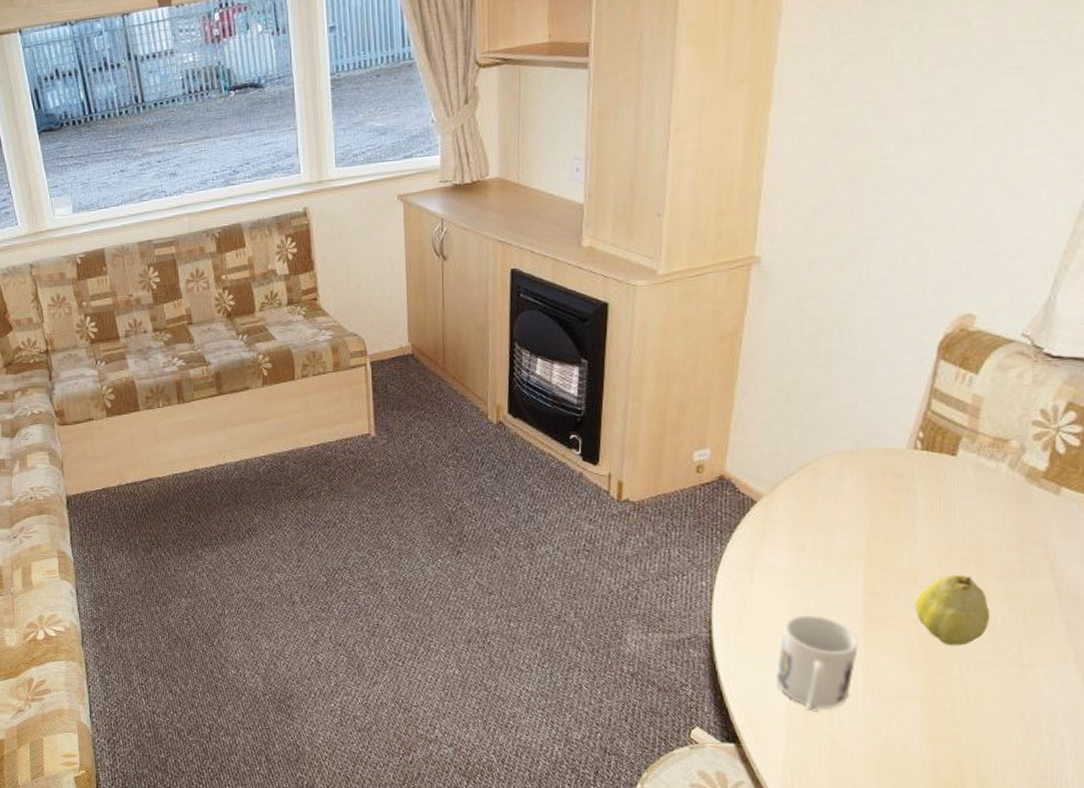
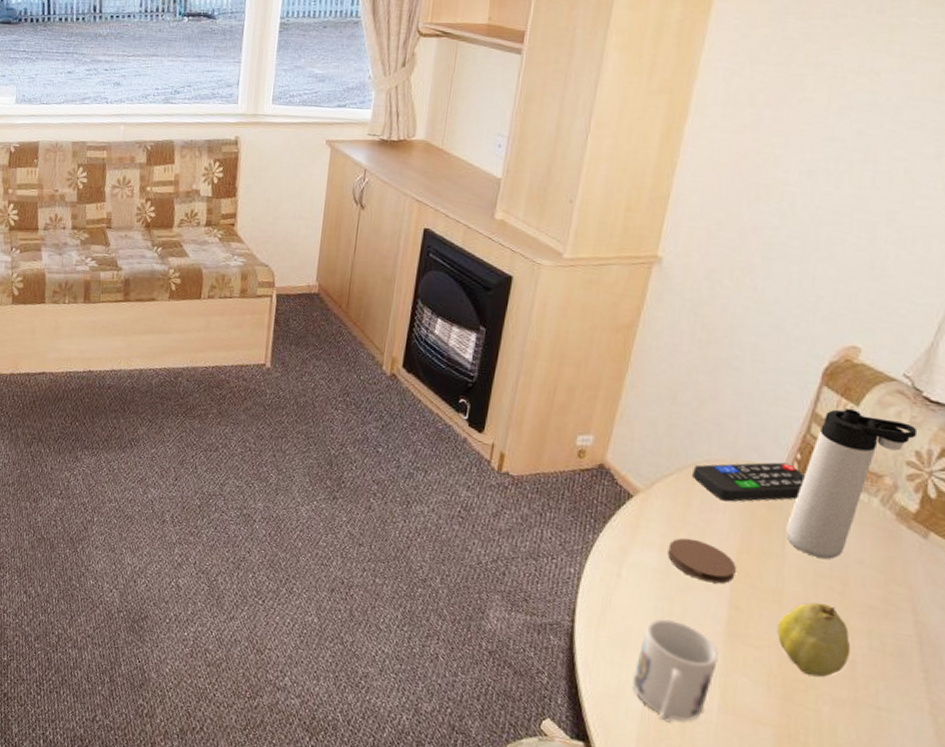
coaster: none [798,533,868,573] -> present [667,538,736,584]
remote control: none [815,443,931,491] -> present [692,462,806,502]
thermos bottle: none [915,379,1041,532] -> present [786,409,918,559]

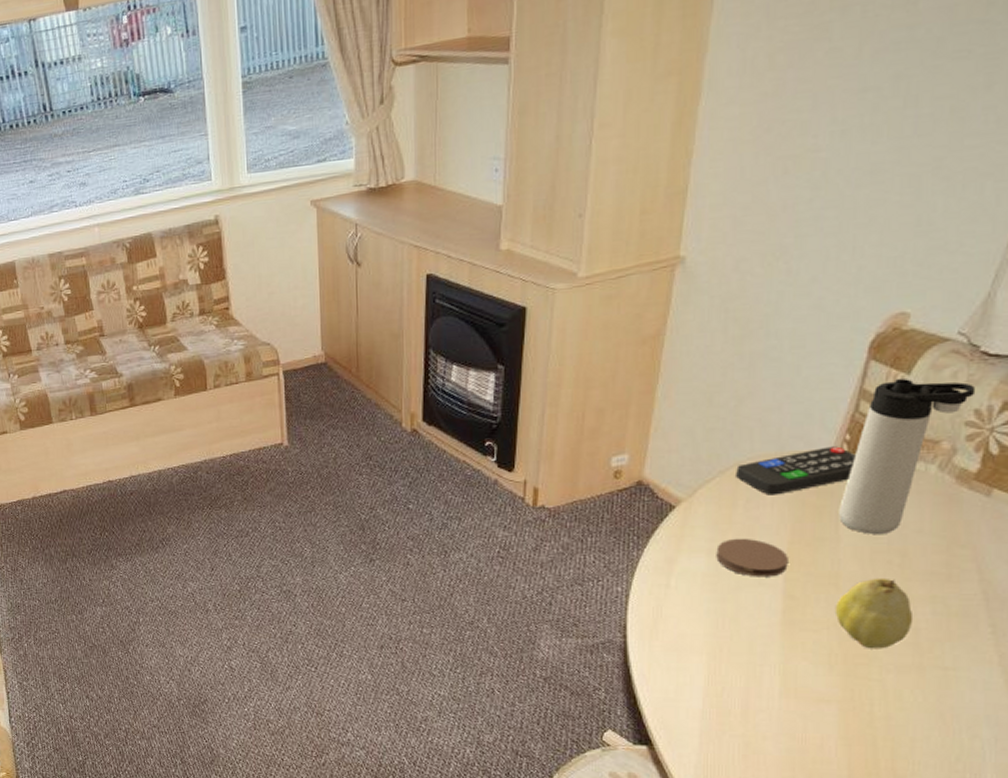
mug: present [632,618,720,723] -> none [690,618,778,715]

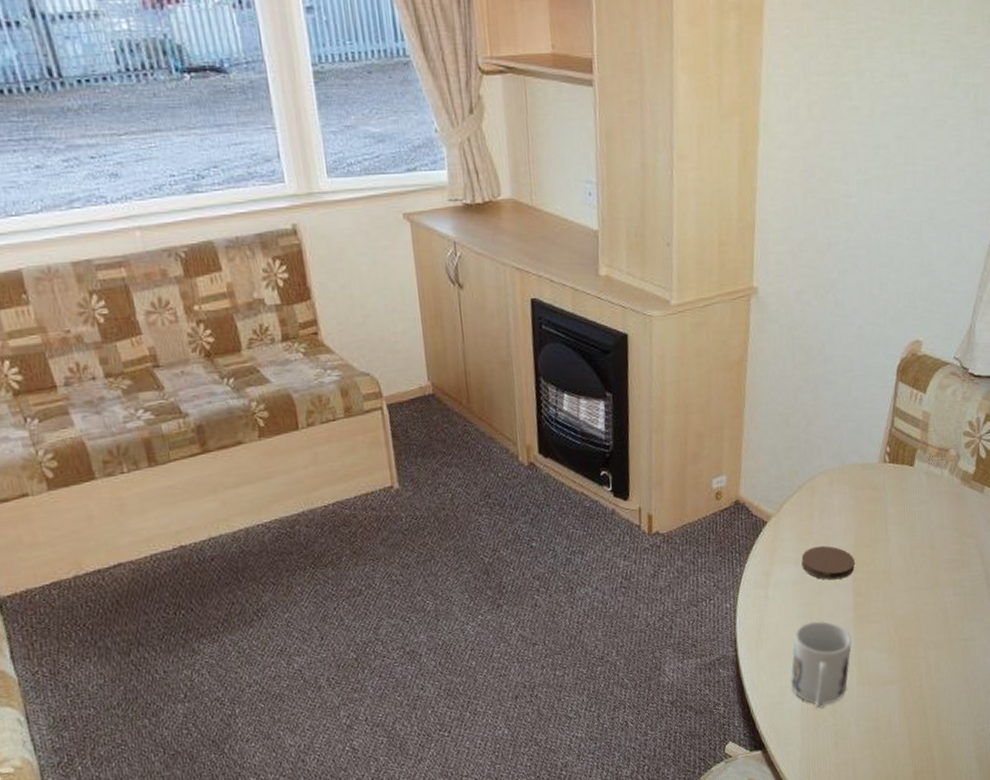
mug: none [690,618,778,715] -> present [790,620,853,709]
remote control: present [736,446,857,496] -> none [811,458,896,505]
fruit: present [834,578,914,649] -> none [890,569,943,632]
thermos bottle: present [839,379,976,535] -> none [887,397,969,533]

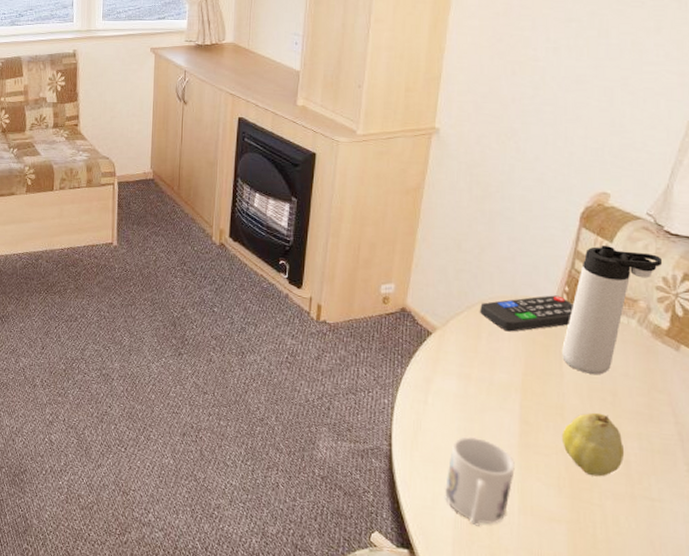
coaster: present [801,545,855,580] -> none [465,365,523,403]
remote control: none [811,458,896,505] -> present [480,295,575,332]
thermos bottle: none [887,397,969,533] -> present [562,246,663,375]
fruit: none [890,569,943,632] -> present [561,412,625,477]

